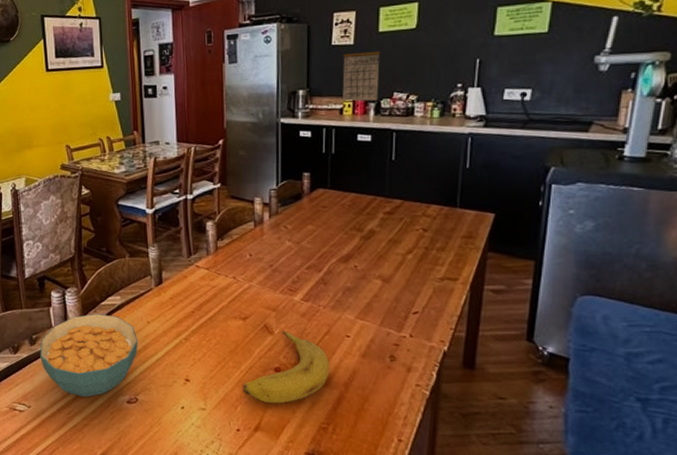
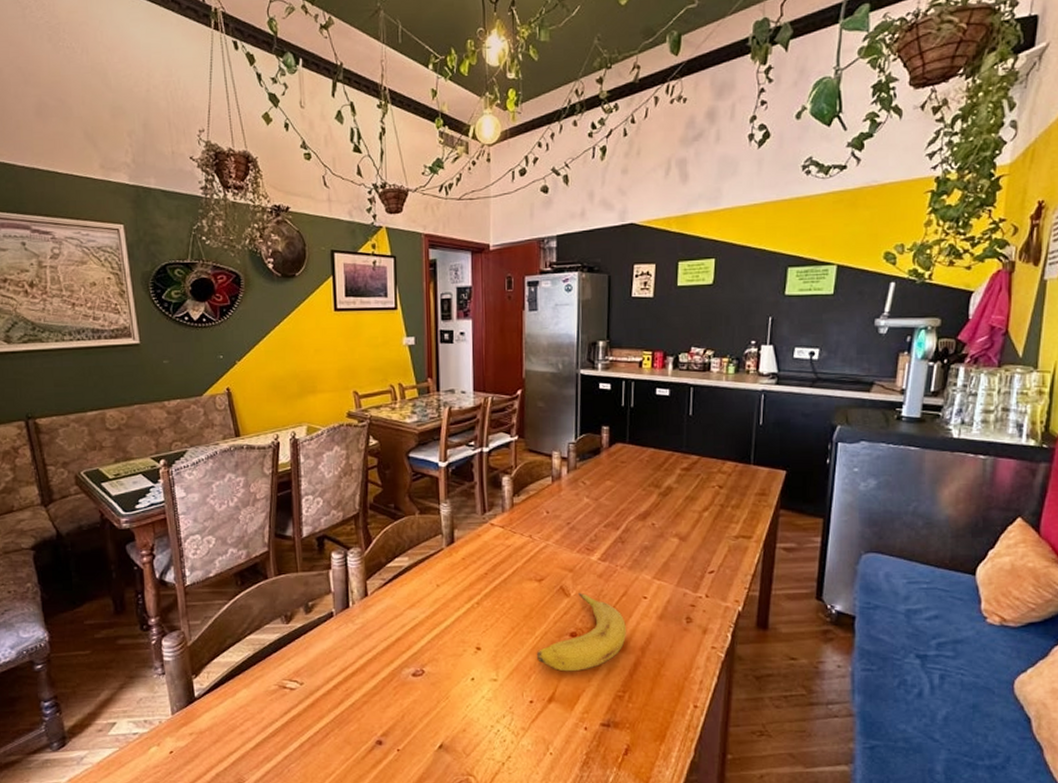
cereal bowl: present [40,313,138,398] -> none [316,576,426,671]
calendar: present [342,46,381,101] -> none [642,299,679,355]

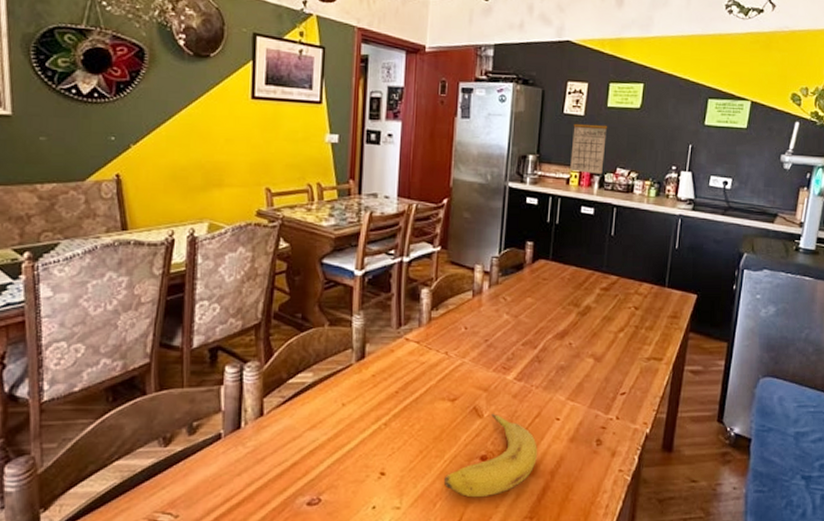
calendar: none [642,299,679,355] -> present [570,119,608,174]

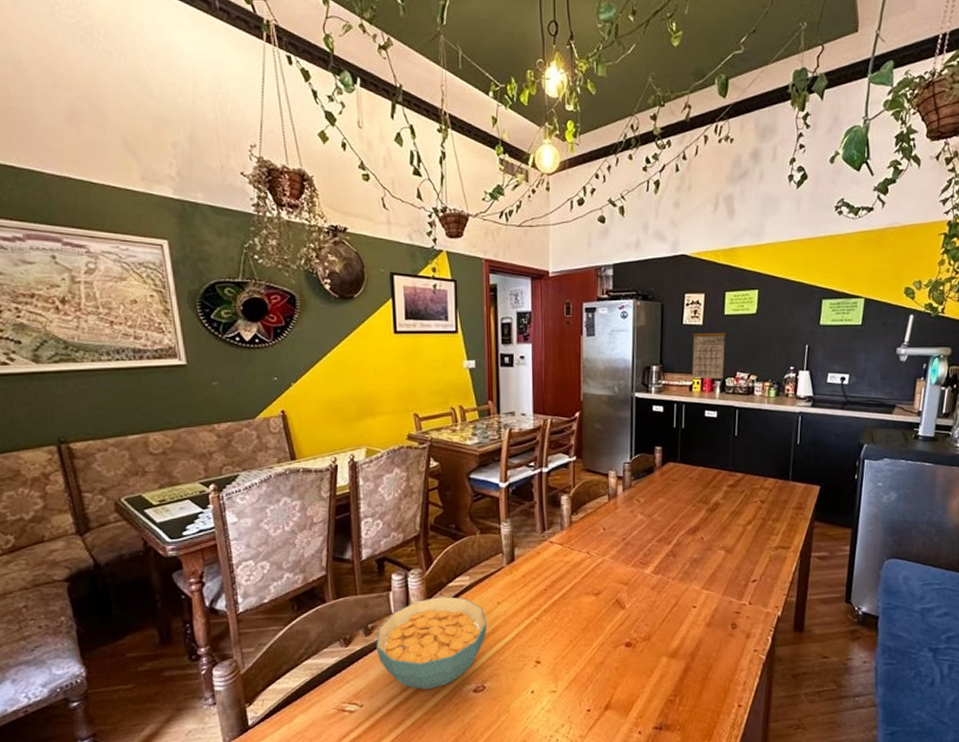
cereal bowl: none [200,393,328,501] -> present [376,595,487,690]
fruit: present [443,413,537,498] -> none [593,604,677,680]

